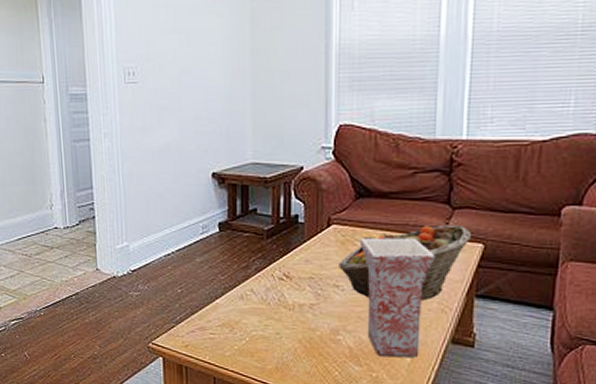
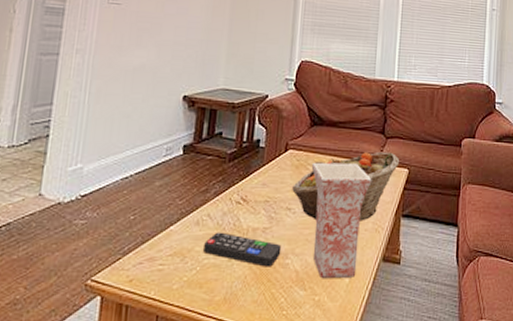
remote control: none [251,306,332,342] -> present [203,232,282,267]

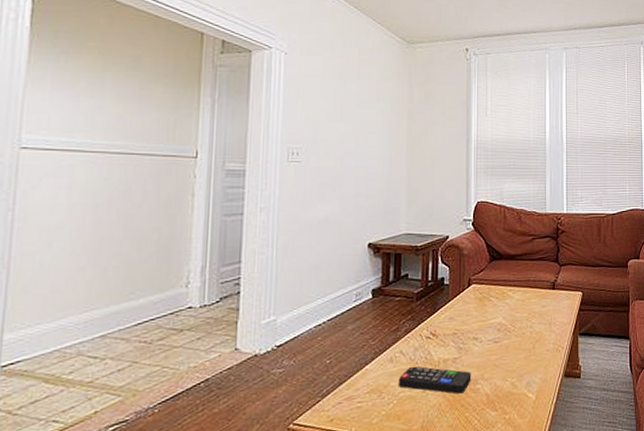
fruit basket: present [292,151,400,221] -> none [477,278,574,346]
vase: present [311,162,372,279] -> none [493,291,550,399]

